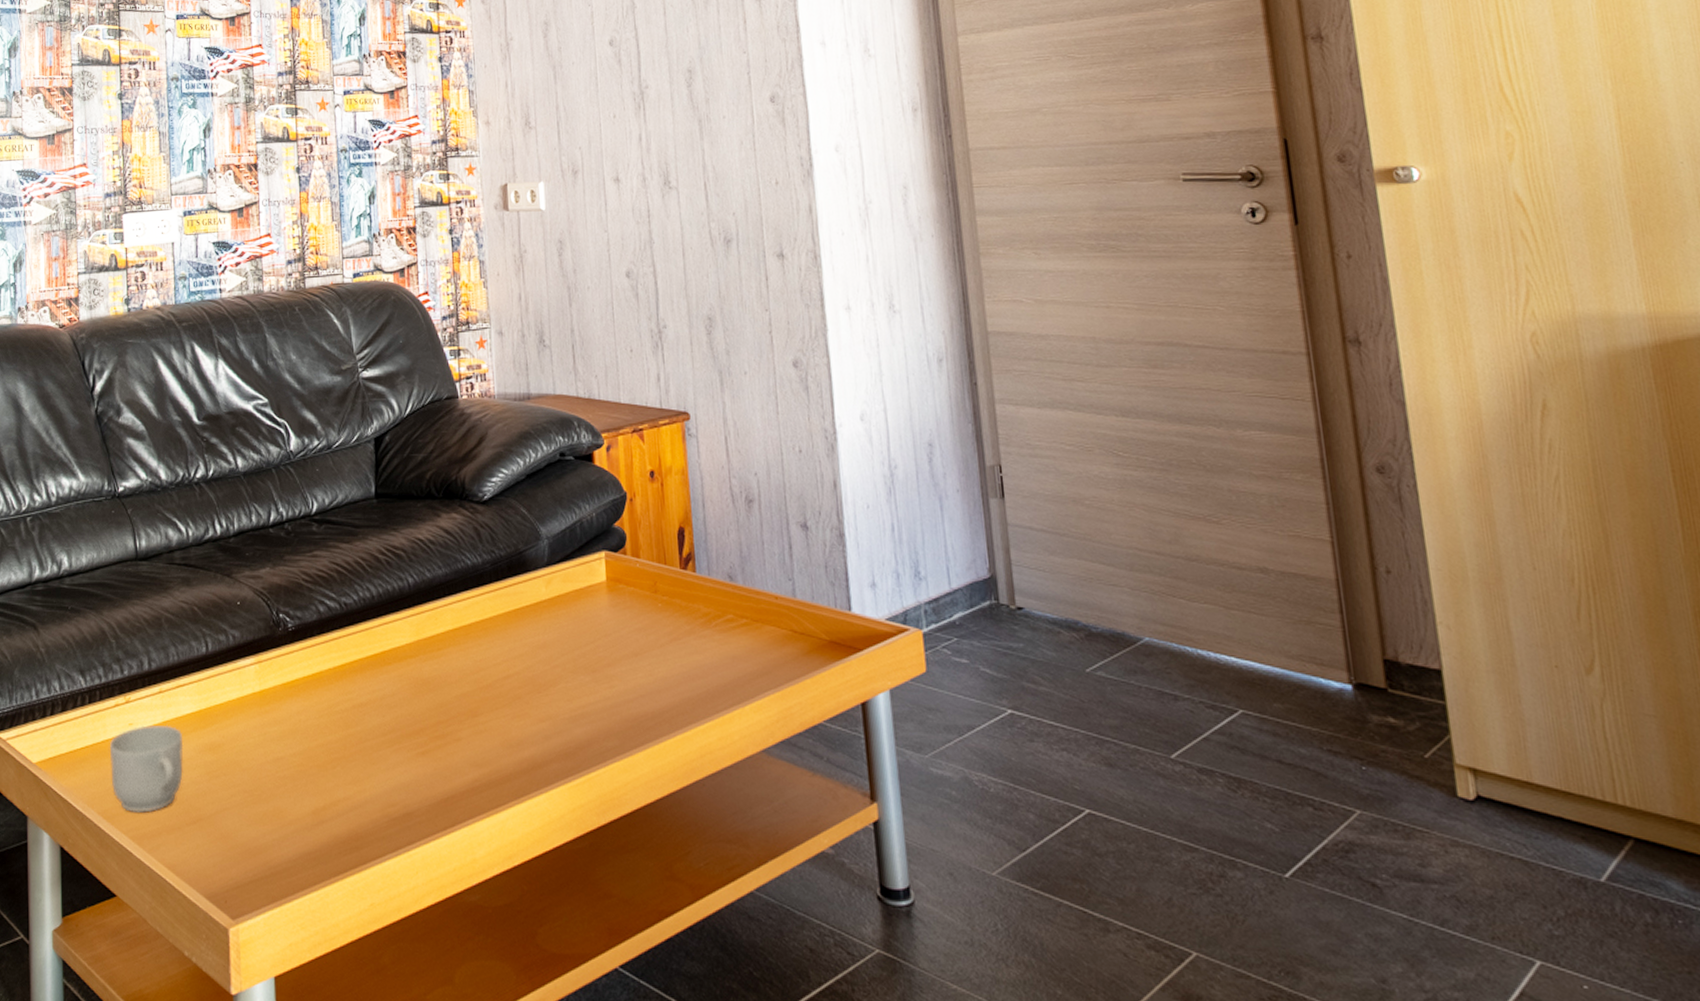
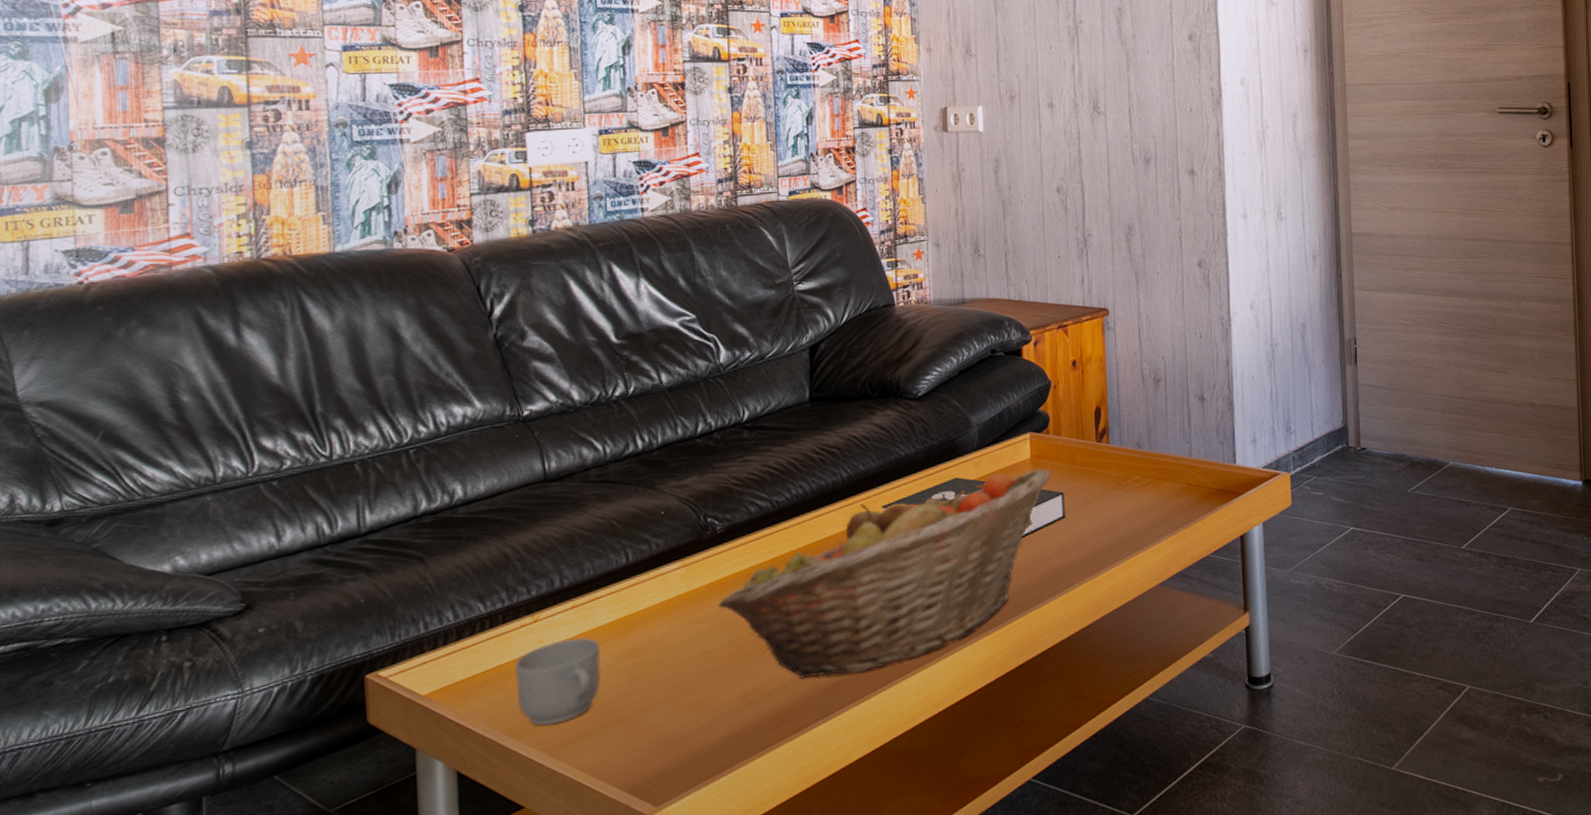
fruit basket: none [290,595,630,806] -> present [718,469,1051,679]
booklet: none [448,595,648,675] -> present [881,477,1065,539]

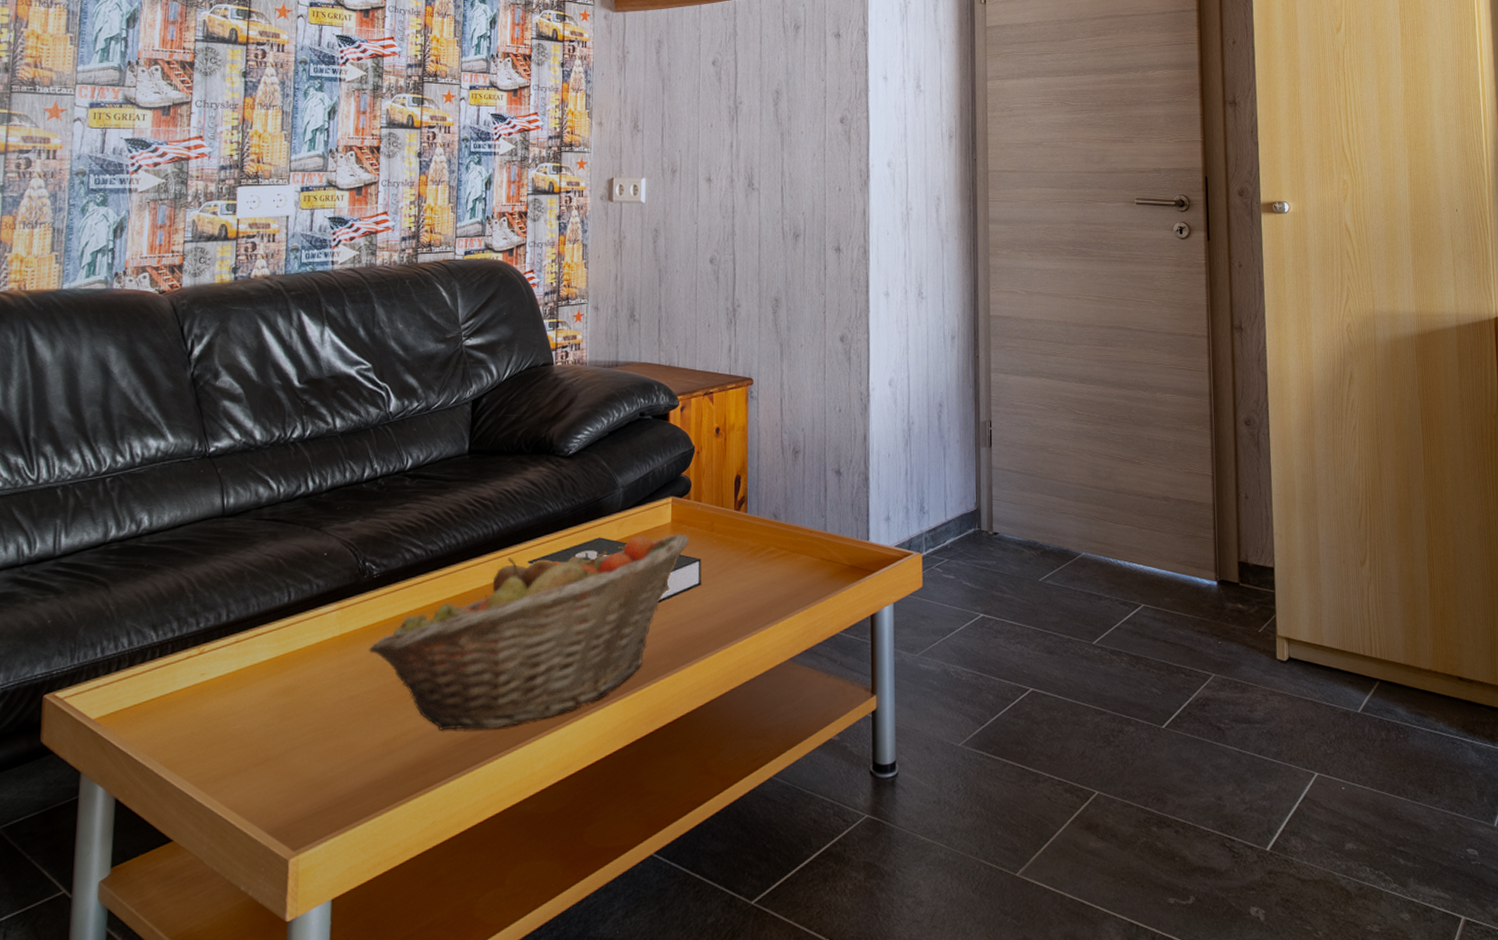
mug: present [516,637,601,726] -> none [176,672,257,759]

